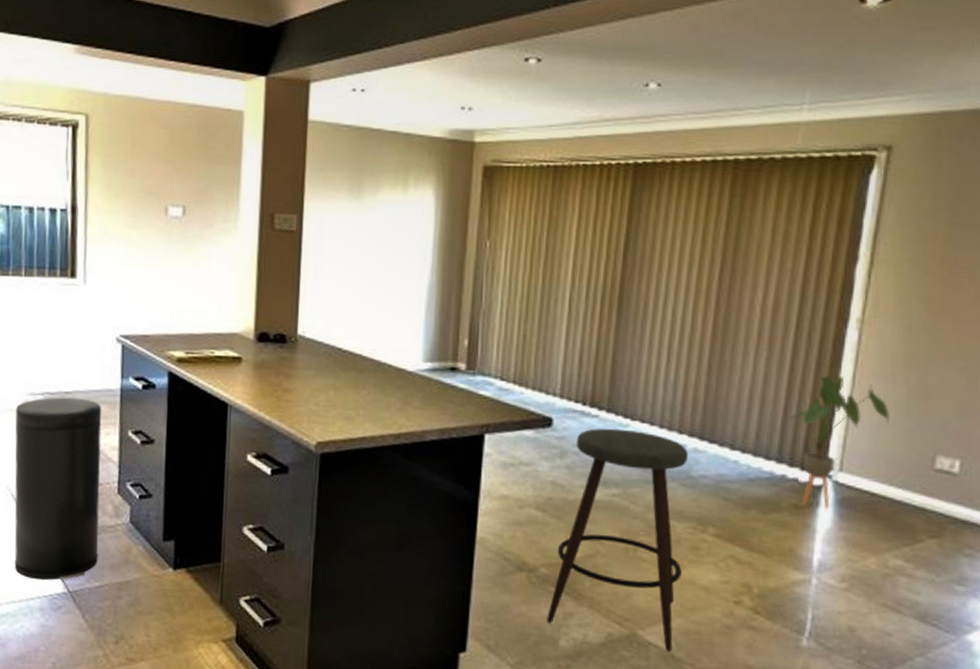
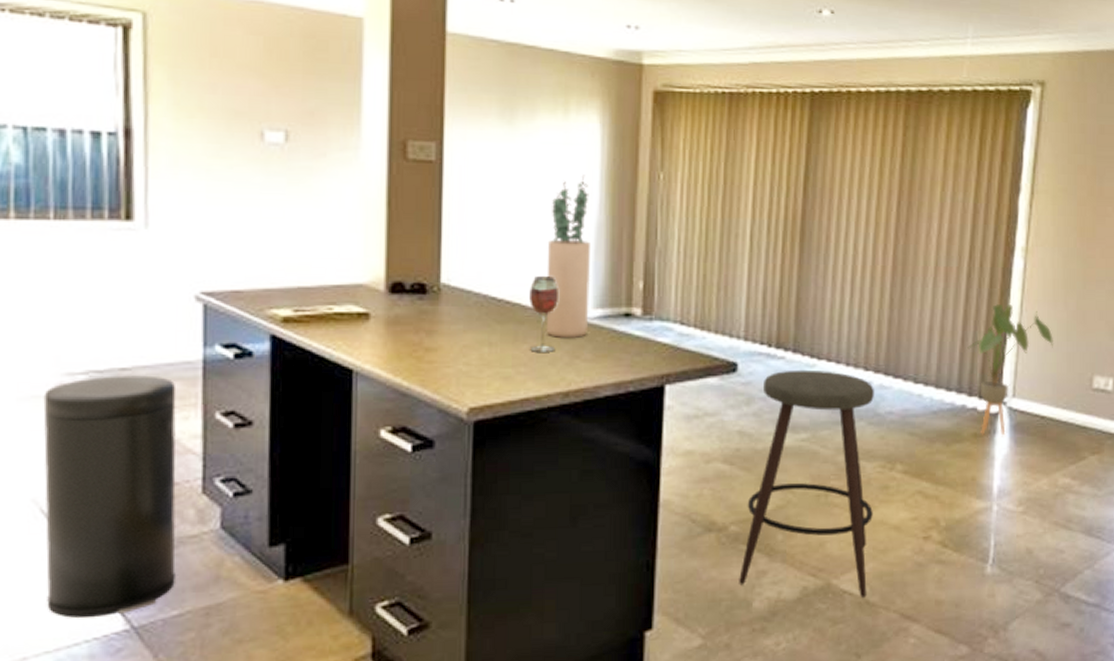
wineglass: none [368,330,395,398] -> present [529,275,560,352]
vase: none [382,242,423,387] -> present [546,175,591,338]

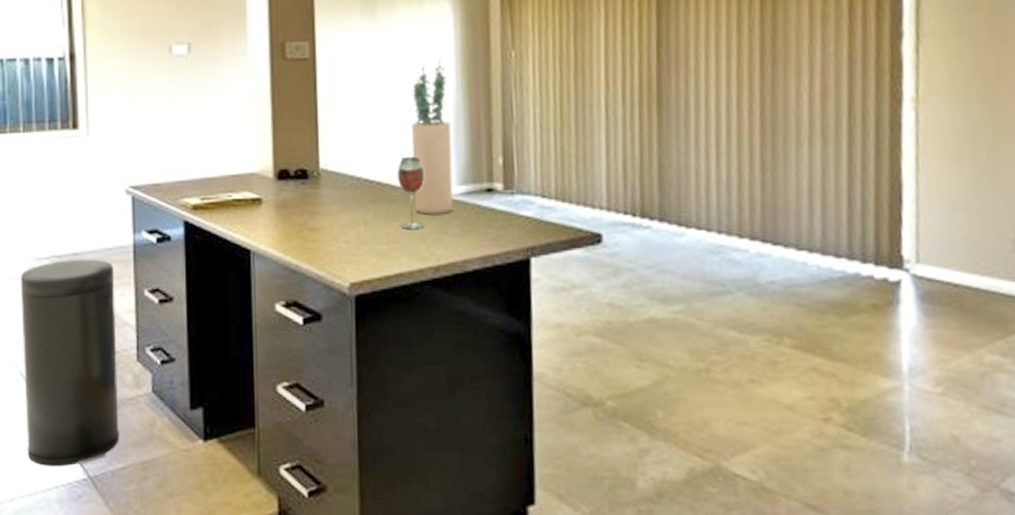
bar stool: present [739,369,874,599] -> none [620,238,762,484]
house plant: present [967,304,1053,435] -> none [856,161,962,306]

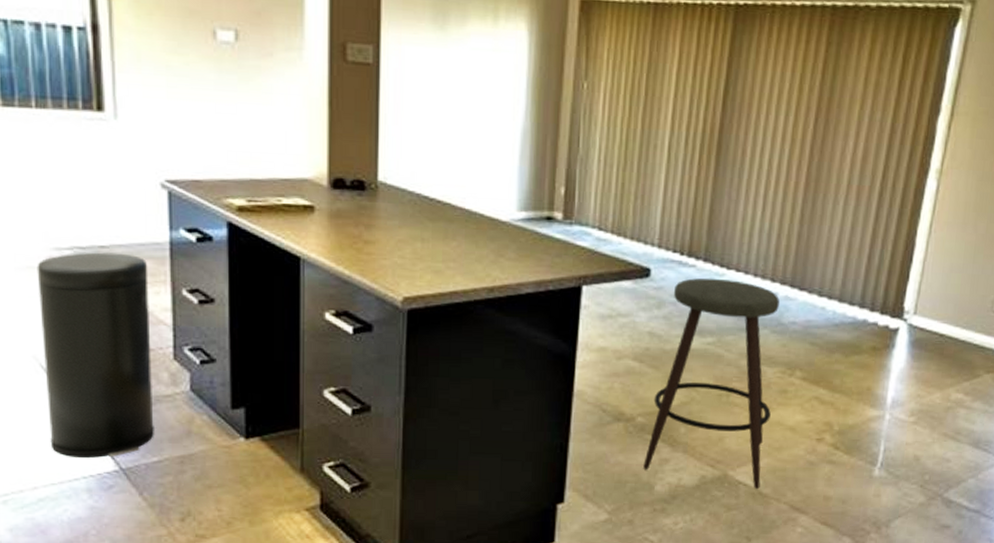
wineglass: present [397,156,425,229] -> none [459,177,487,250]
vase: present [411,59,454,215] -> none [473,81,516,238]
bar stool: none [620,238,762,484] -> present [643,277,780,490]

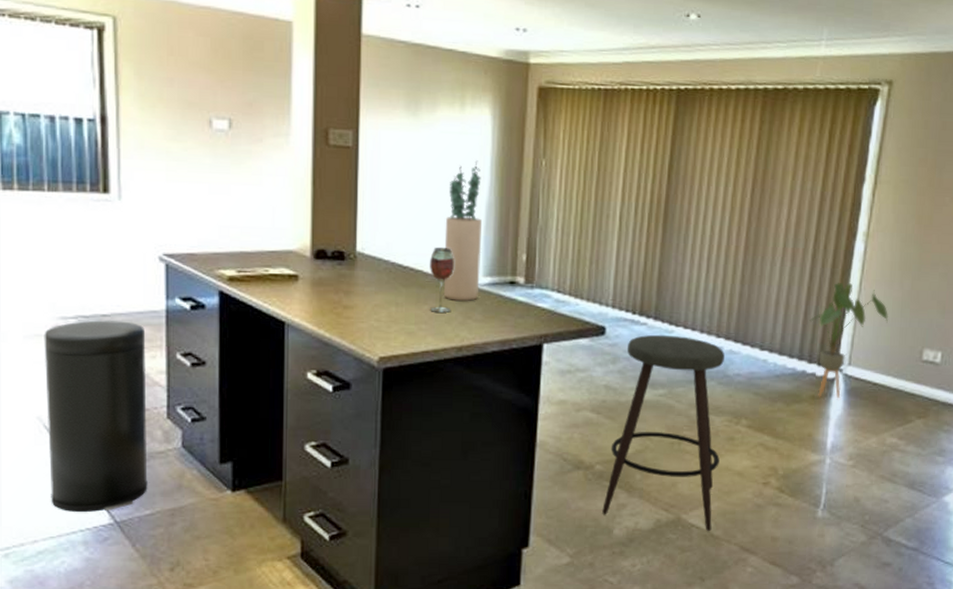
wineglass: none [459,177,487,250] -> present [430,247,455,313]
vase: none [473,81,516,238] -> present [443,160,482,301]
house plant: none [873,224,960,349] -> present [809,283,888,398]

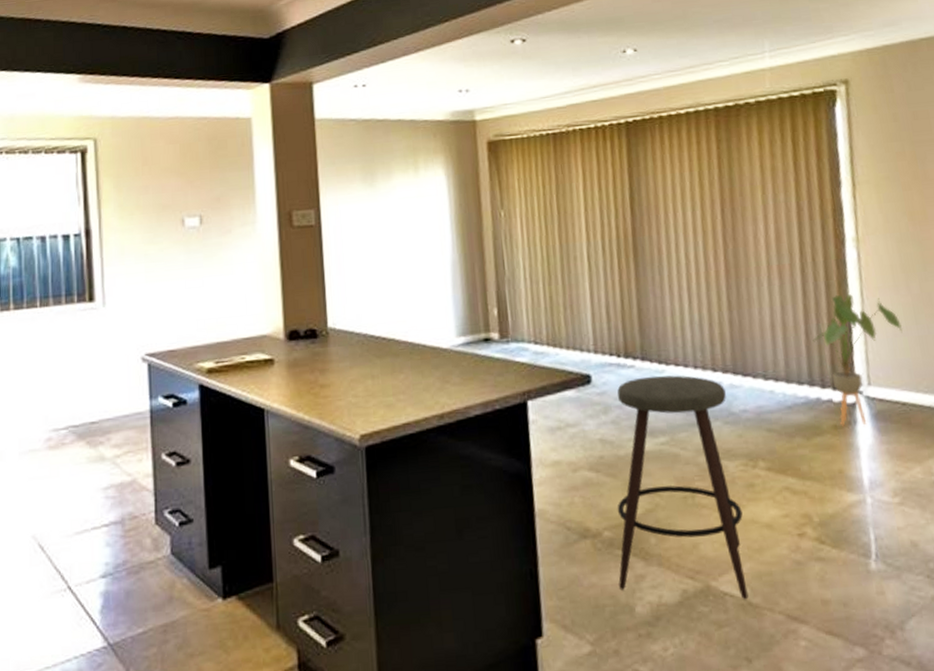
pedal bin: present [44,320,148,512] -> none [38,426,139,637]
wineglass: present [430,247,455,313] -> none [401,311,428,381]
vase: present [443,160,482,301] -> none [411,221,454,366]

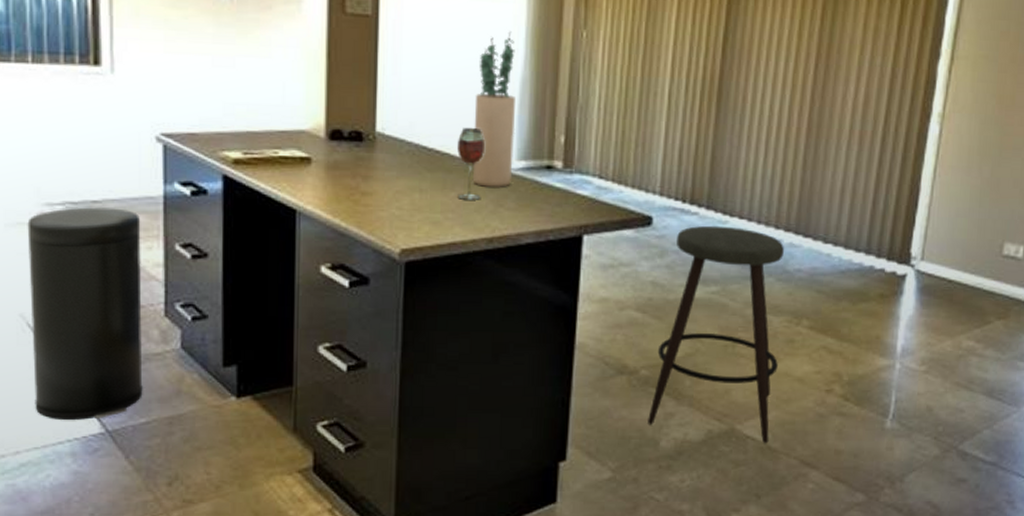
pedal bin: none [38,426,139,637] -> present [27,207,143,420]
wineglass: none [401,311,428,381] -> present [457,127,486,200]
vase: none [411,221,454,366] -> present [472,31,516,187]
house plant: present [813,294,903,426] -> none [878,169,965,296]

